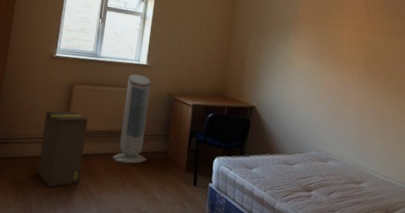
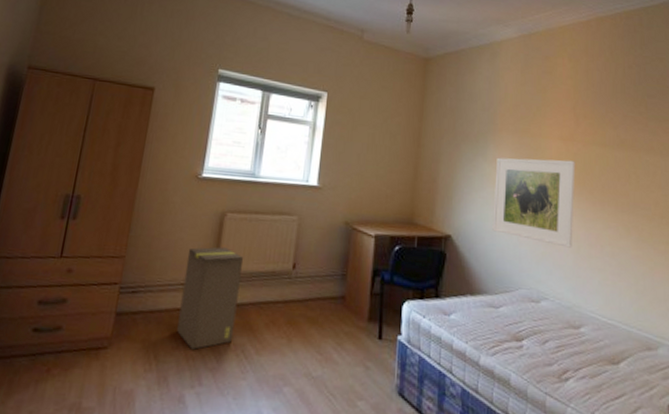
air purifier: present [112,74,151,164] -> none [274,197,323,314]
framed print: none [290,44,365,119] -> present [492,157,576,248]

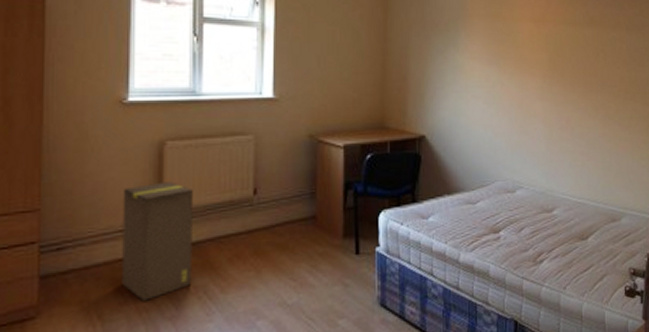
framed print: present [492,157,576,248] -> none [467,43,547,134]

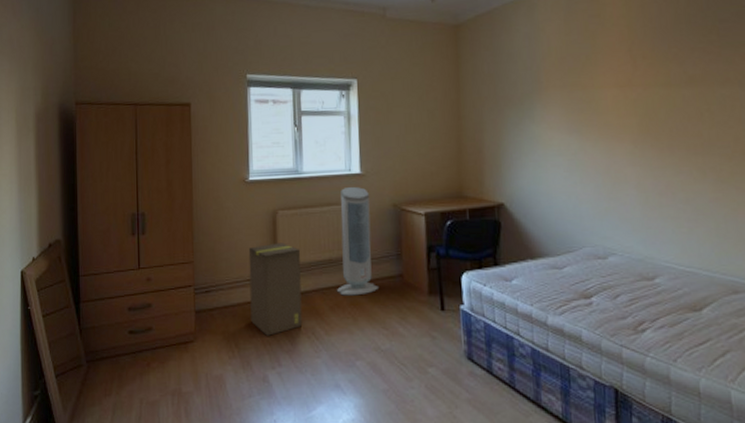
air purifier: none [236,112,287,244] -> present [336,186,378,296]

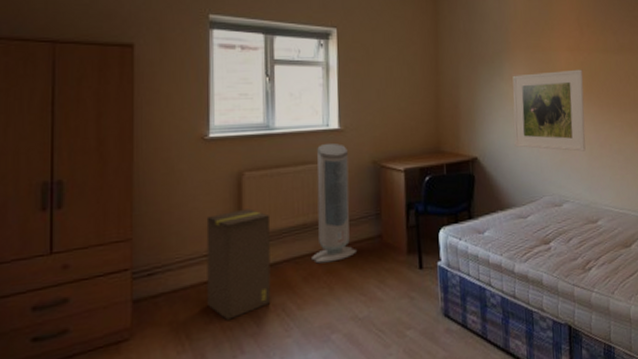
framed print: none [545,107,639,200] -> present [512,69,586,152]

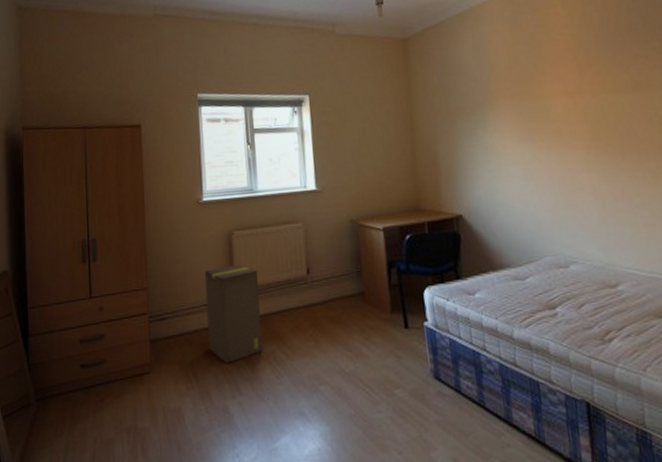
air purifier: present [310,142,356,264] -> none [296,203,339,317]
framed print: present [512,69,586,152] -> none [498,114,596,207]

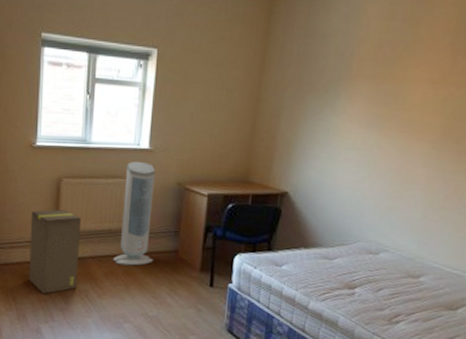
air purifier: none [296,203,339,317] -> present [112,161,155,266]

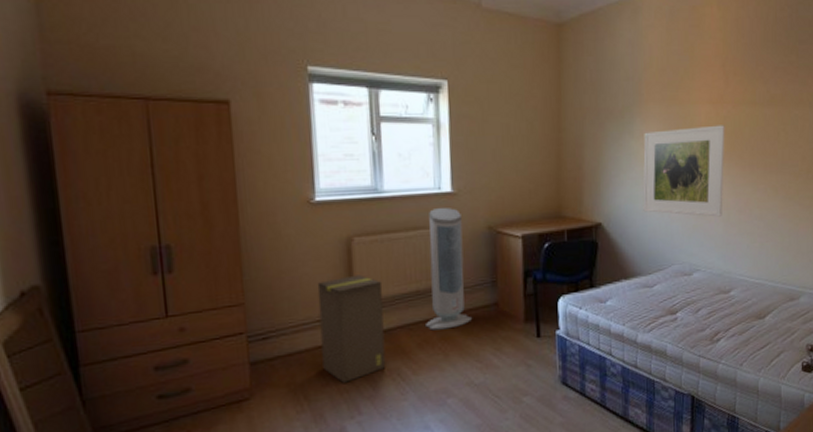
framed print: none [334,106,444,201] -> present [643,125,725,217]

